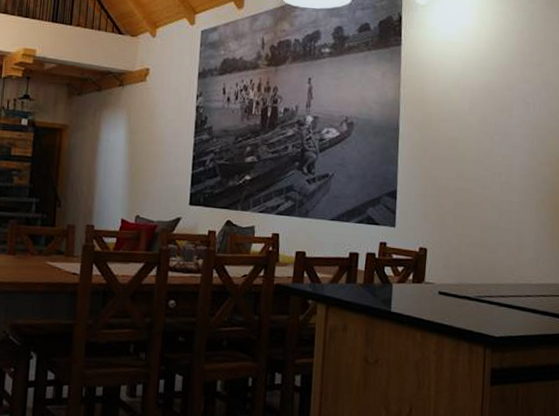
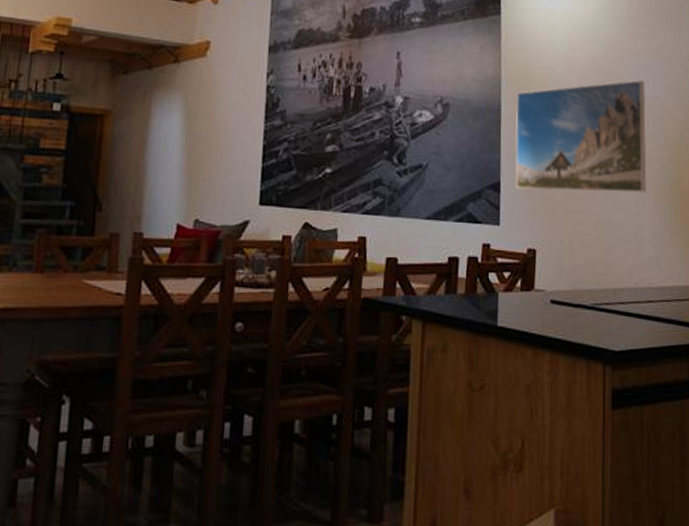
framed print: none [410,104,532,203] -> present [515,80,647,194]

